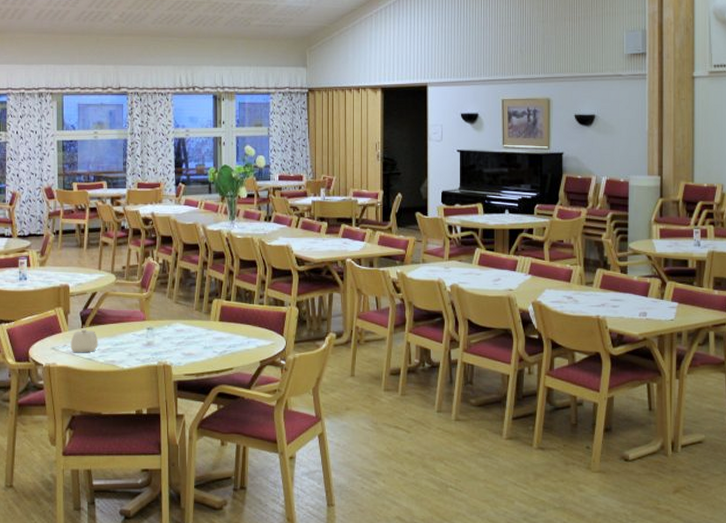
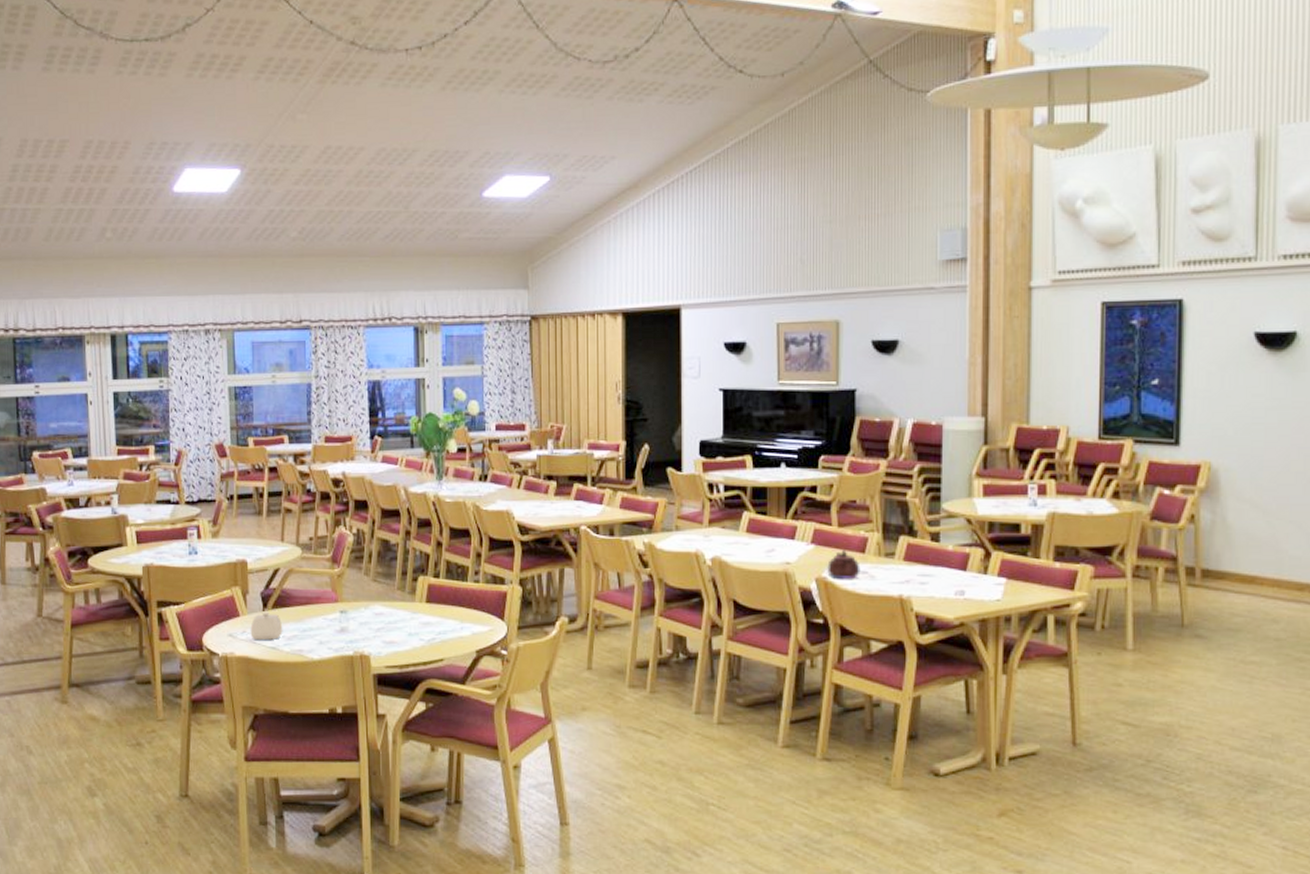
teapot: none [541,279,567,303] -> present [827,550,860,579]

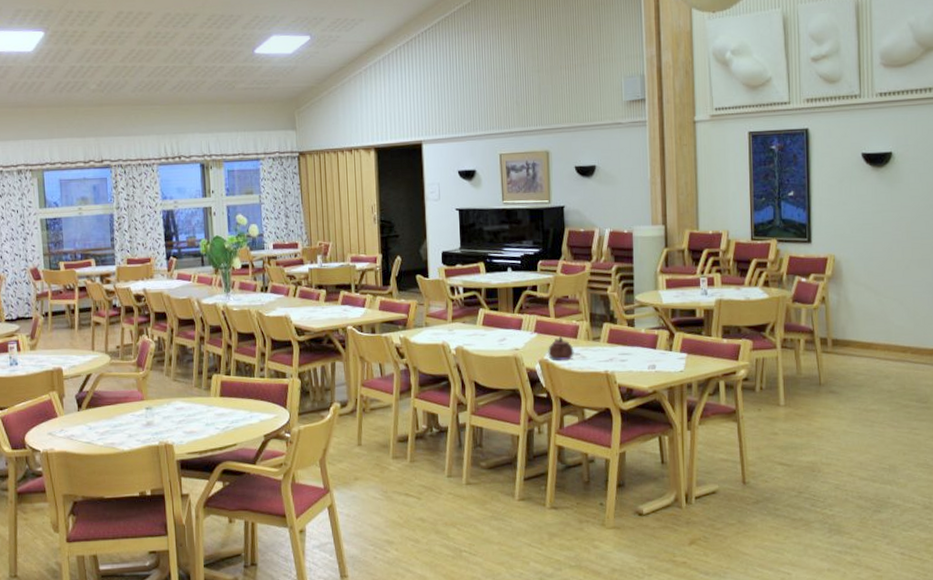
sugar bowl: present [250,611,283,641] -> none [67,411,97,437]

